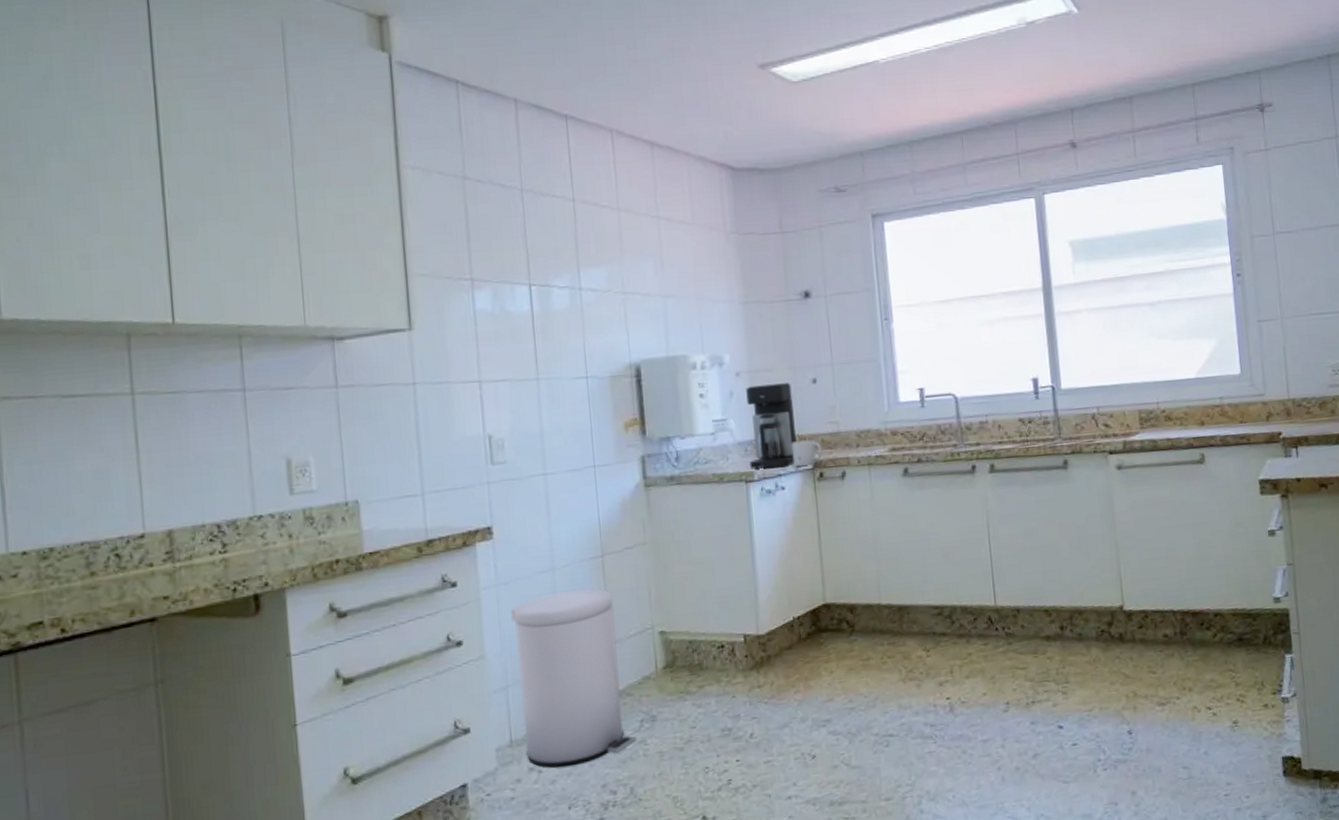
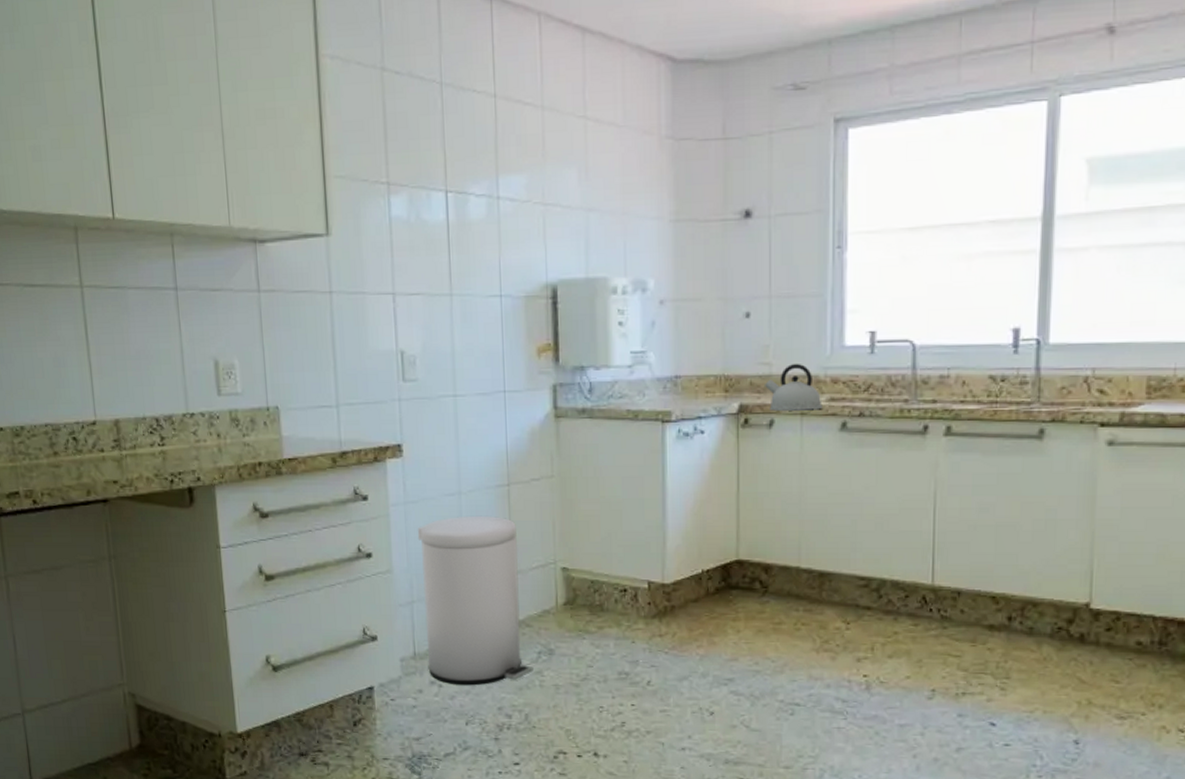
coffee maker: present [746,383,796,469] -> none [668,315,721,409]
mug: present [791,440,823,467] -> none [715,381,750,410]
kettle: none [835,420,886,465] -> present [765,363,823,412]

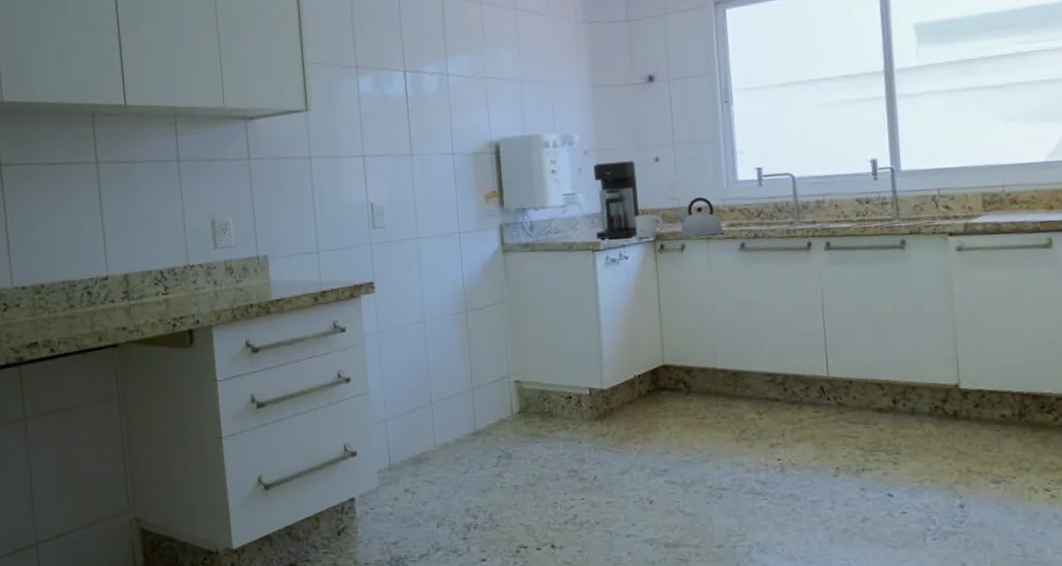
pedal bin: present [417,515,534,686] -> none [389,339,495,491]
coffee maker: none [668,315,721,409] -> present [593,161,639,240]
mug: none [715,381,750,410] -> present [634,214,664,239]

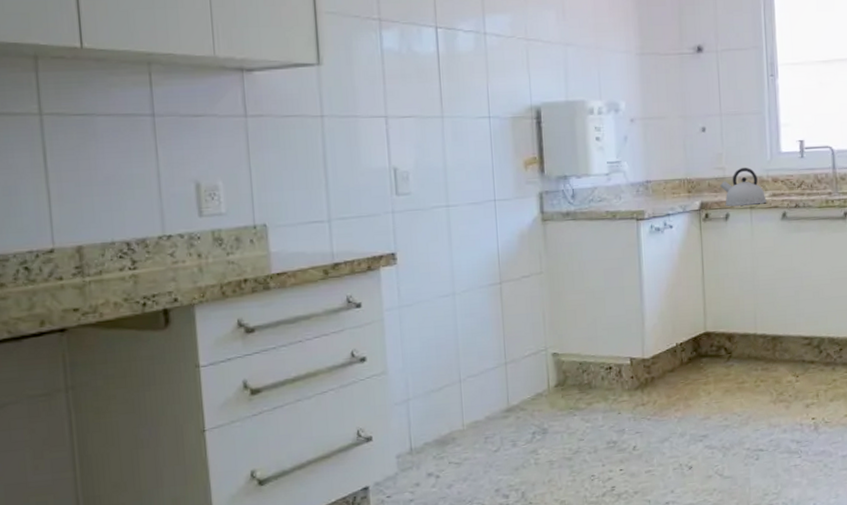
coffee maker: present [593,161,639,240] -> none [639,130,685,208]
mug: present [634,214,664,239] -> none [680,183,709,208]

